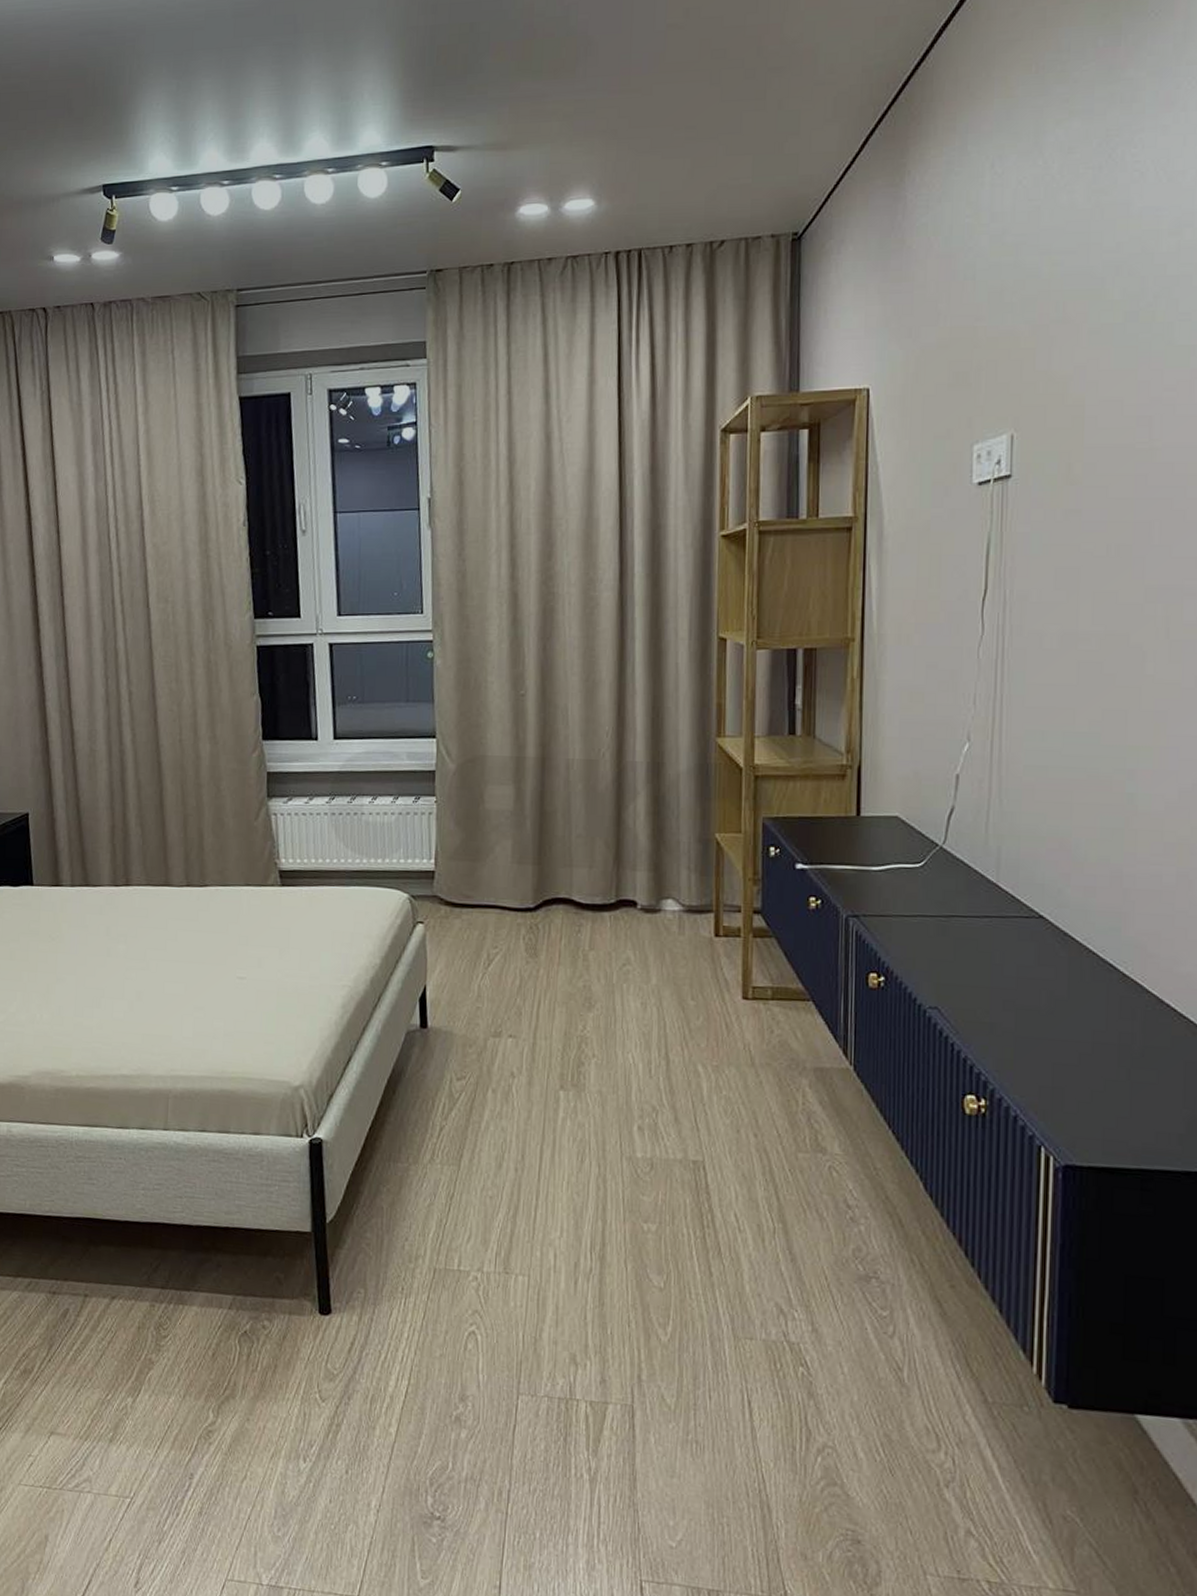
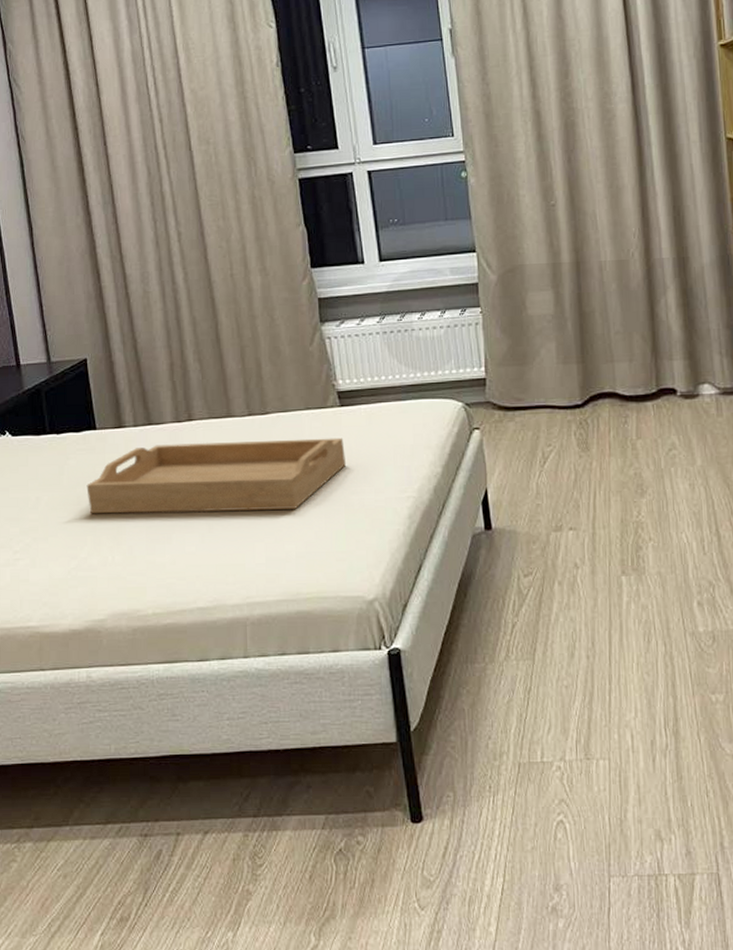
serving tray: none [19,907,282,986] -> present [86,437,346,514]

